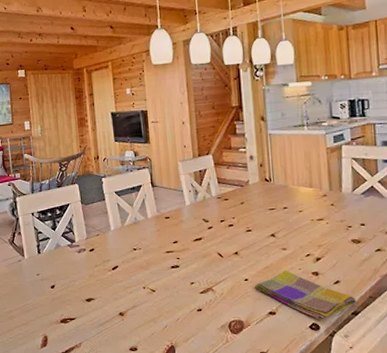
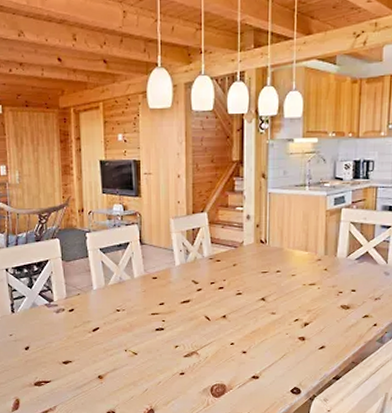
dish towel: present [254,269,356,319] -> none [239,334,338,383]

